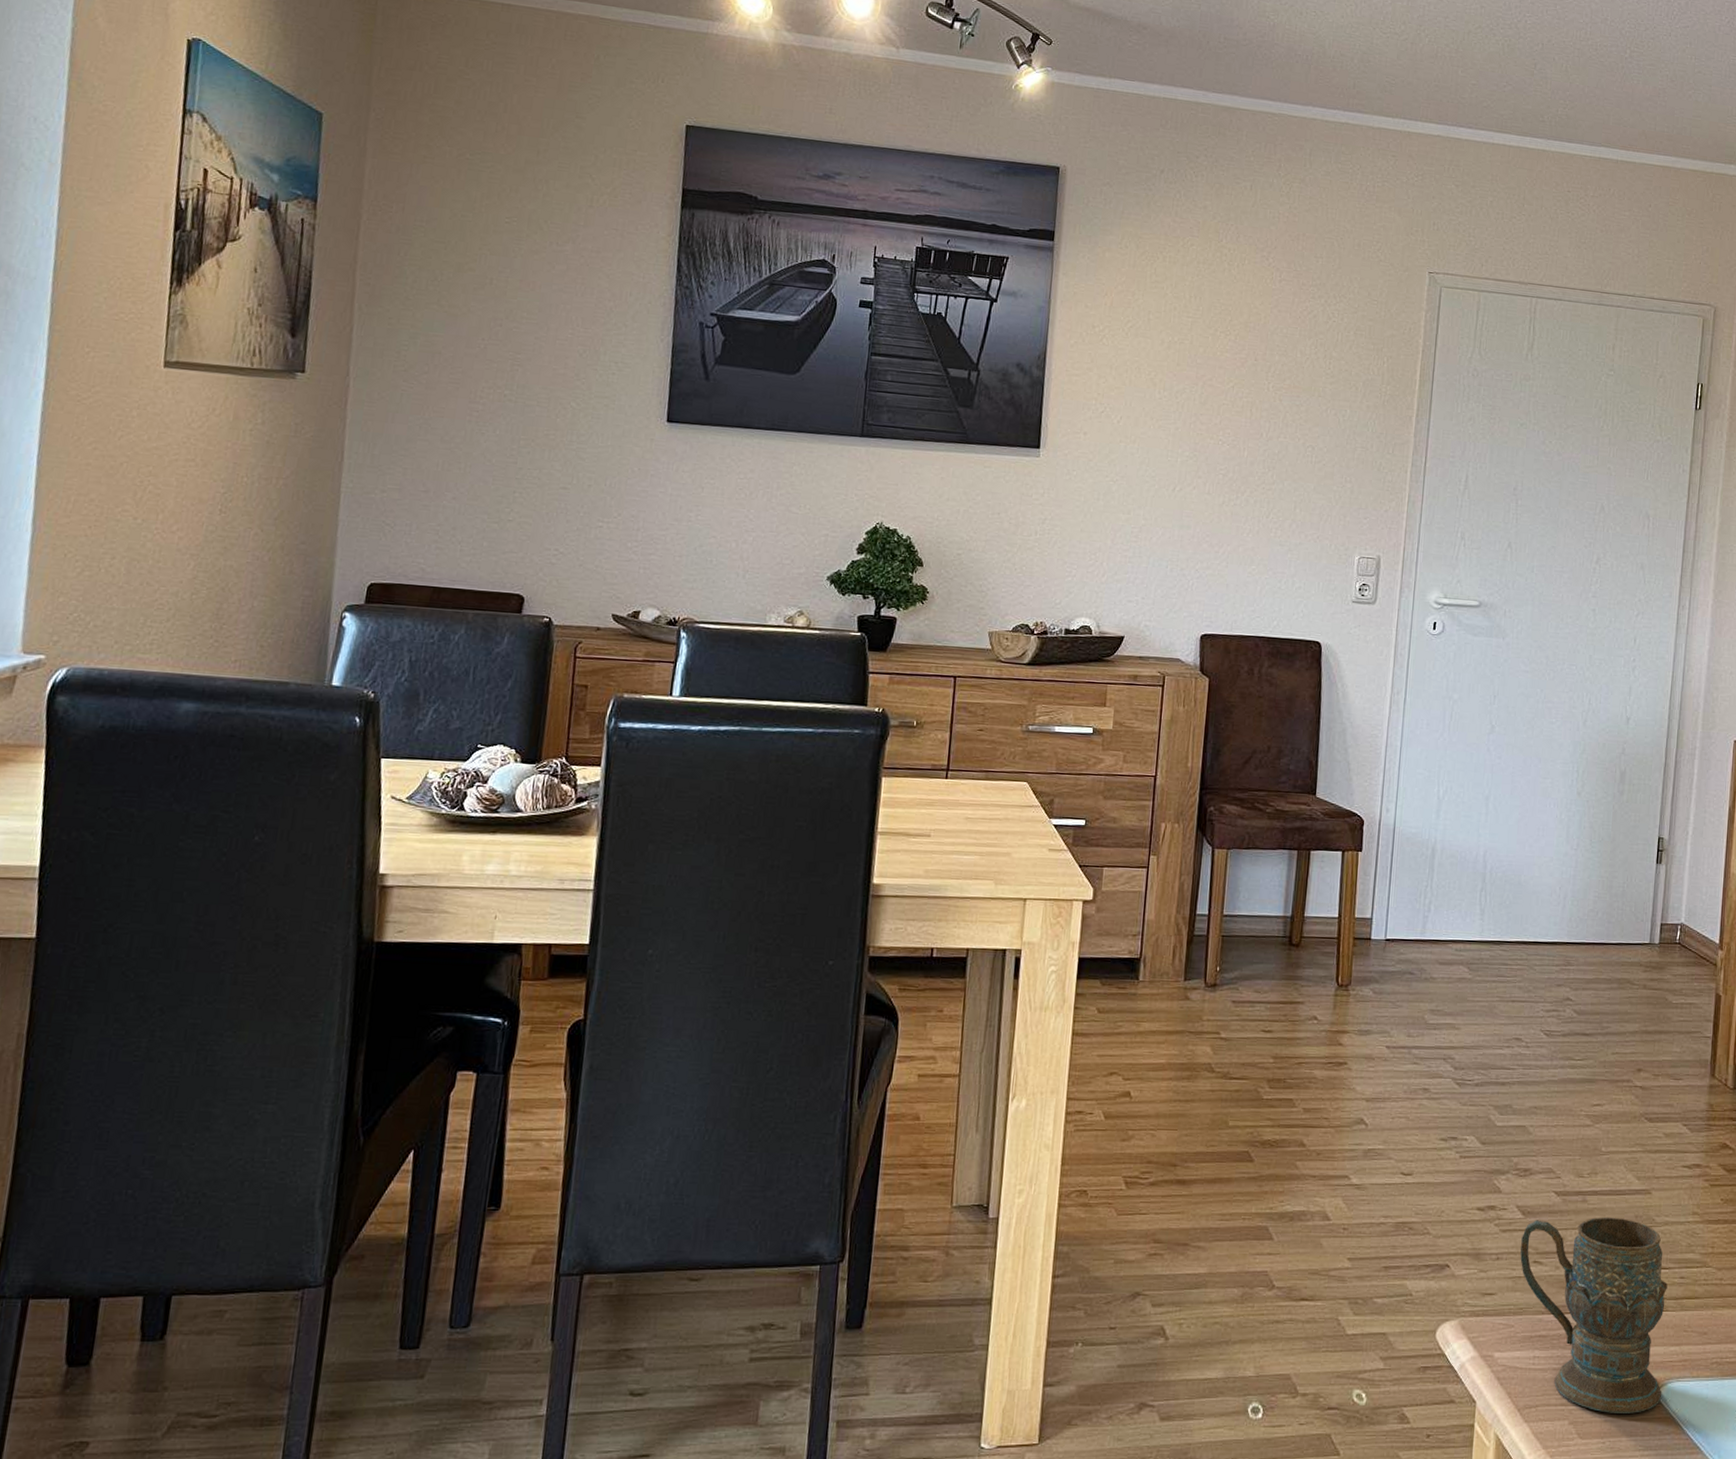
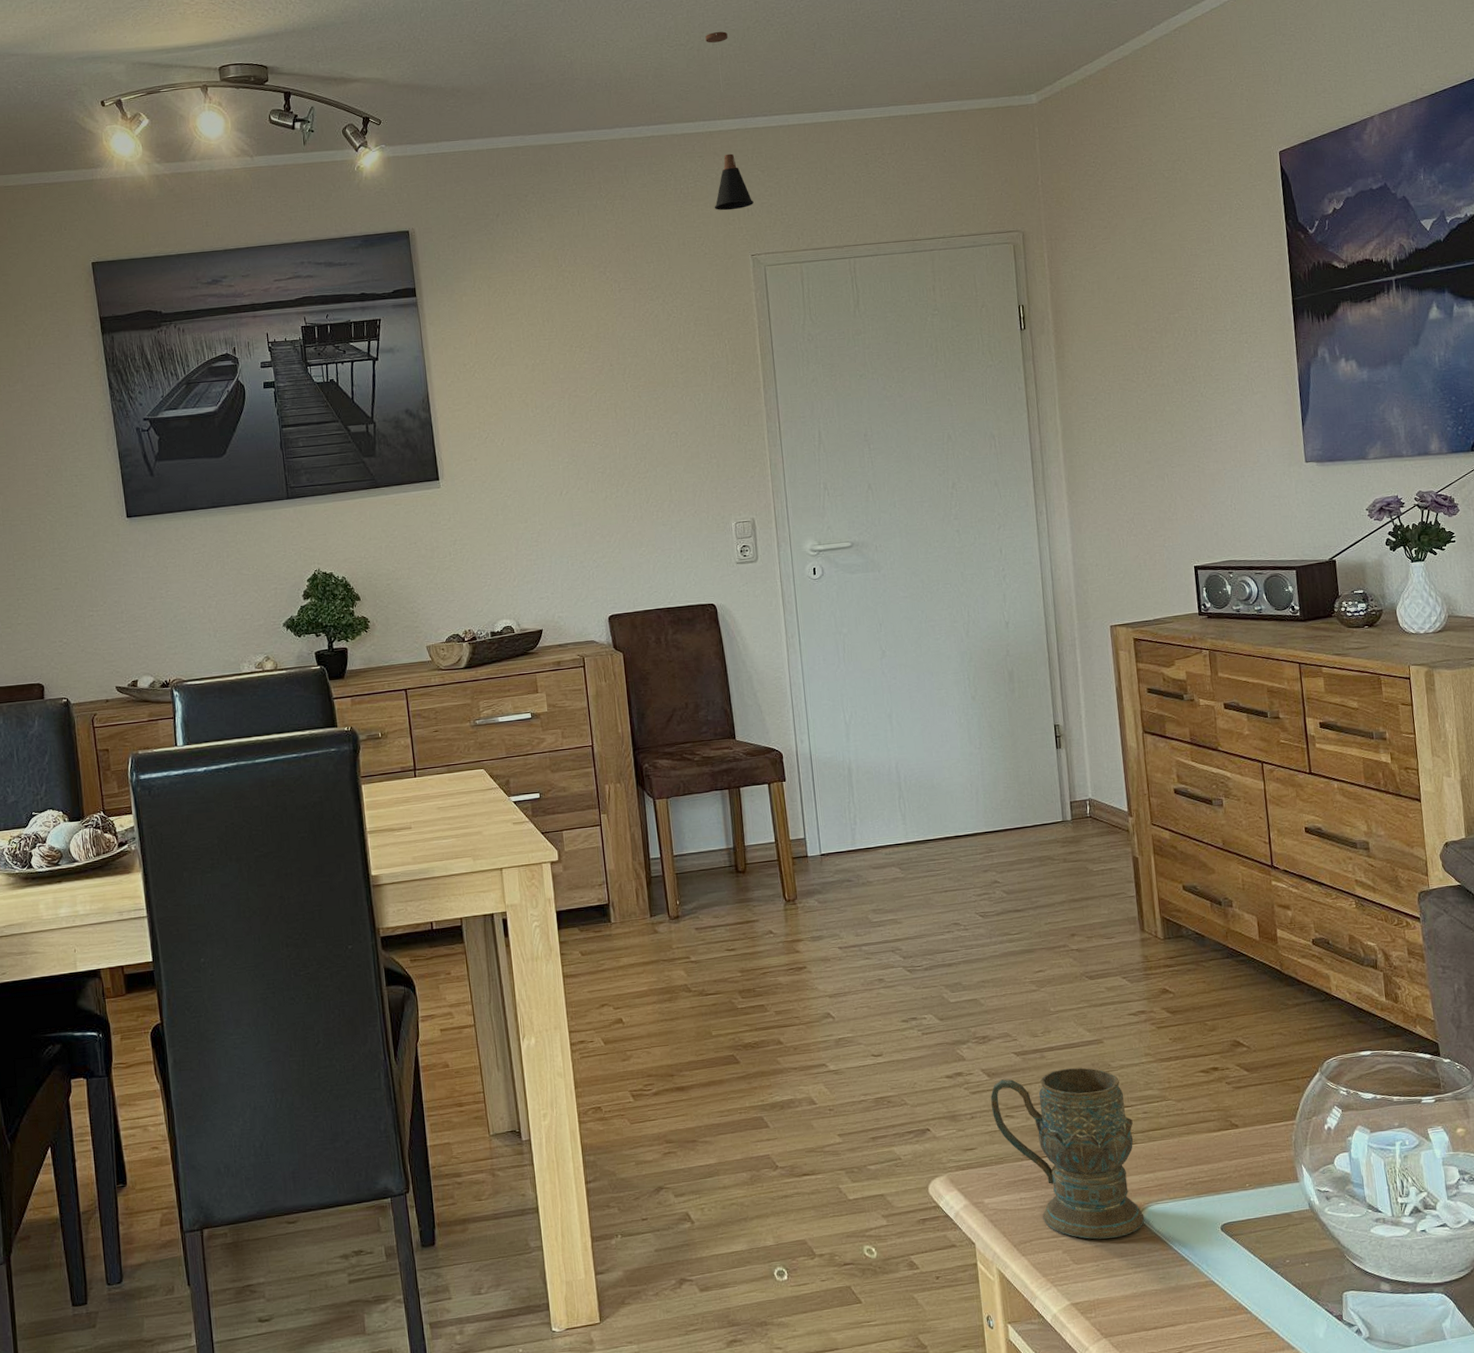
pendant lamp: none [1398,28,1447,221] -> present [705,31,754,211]

